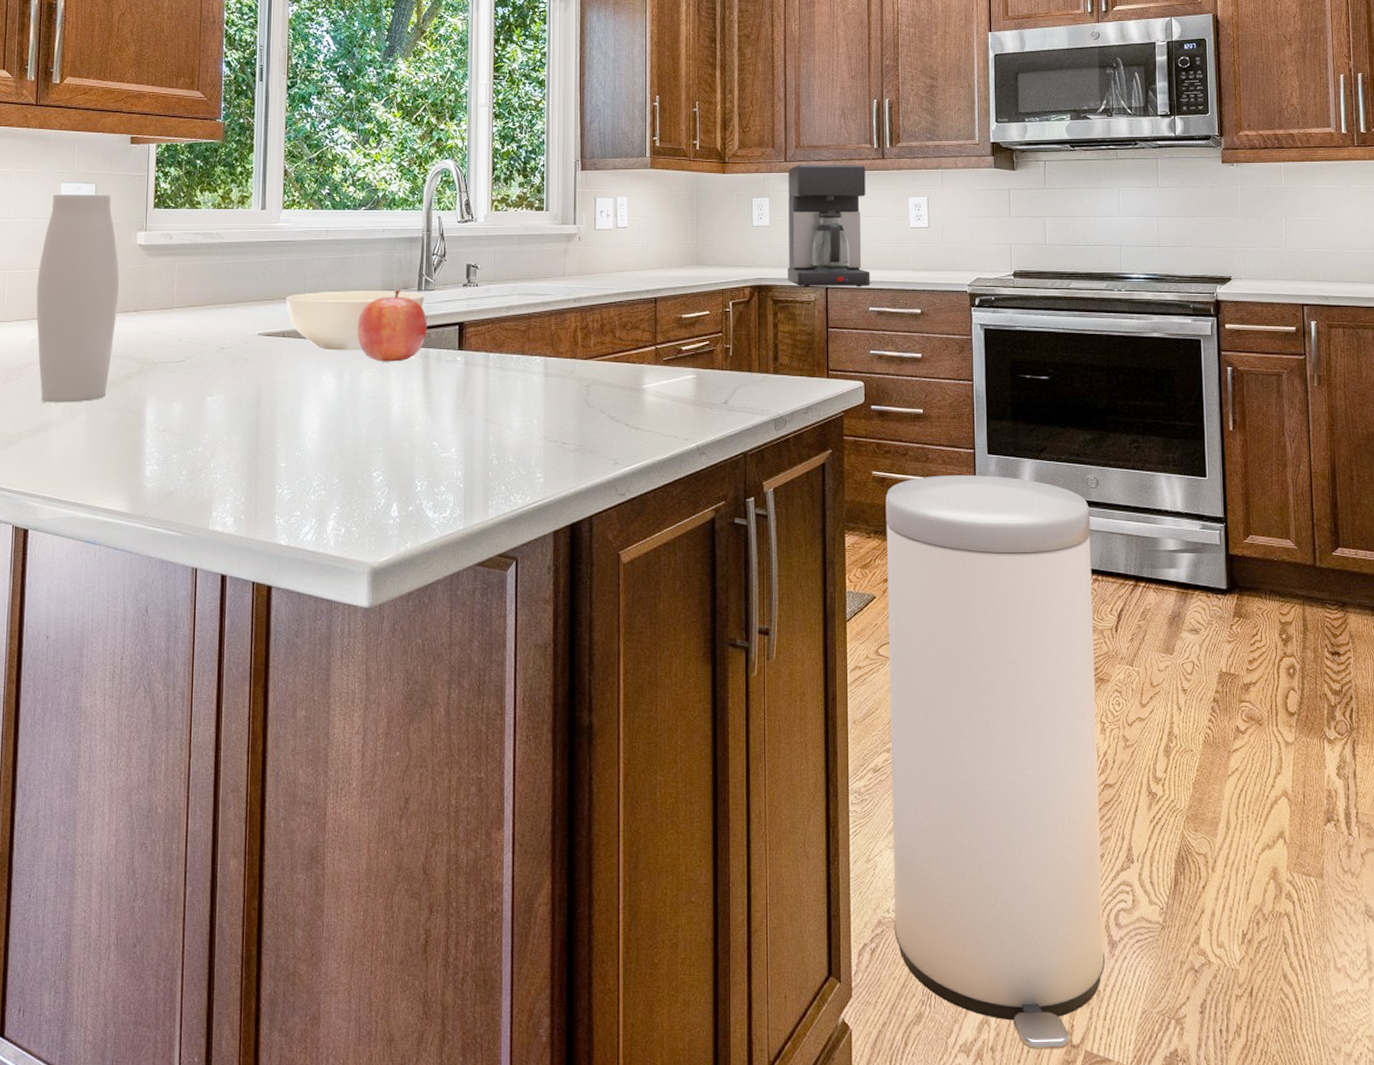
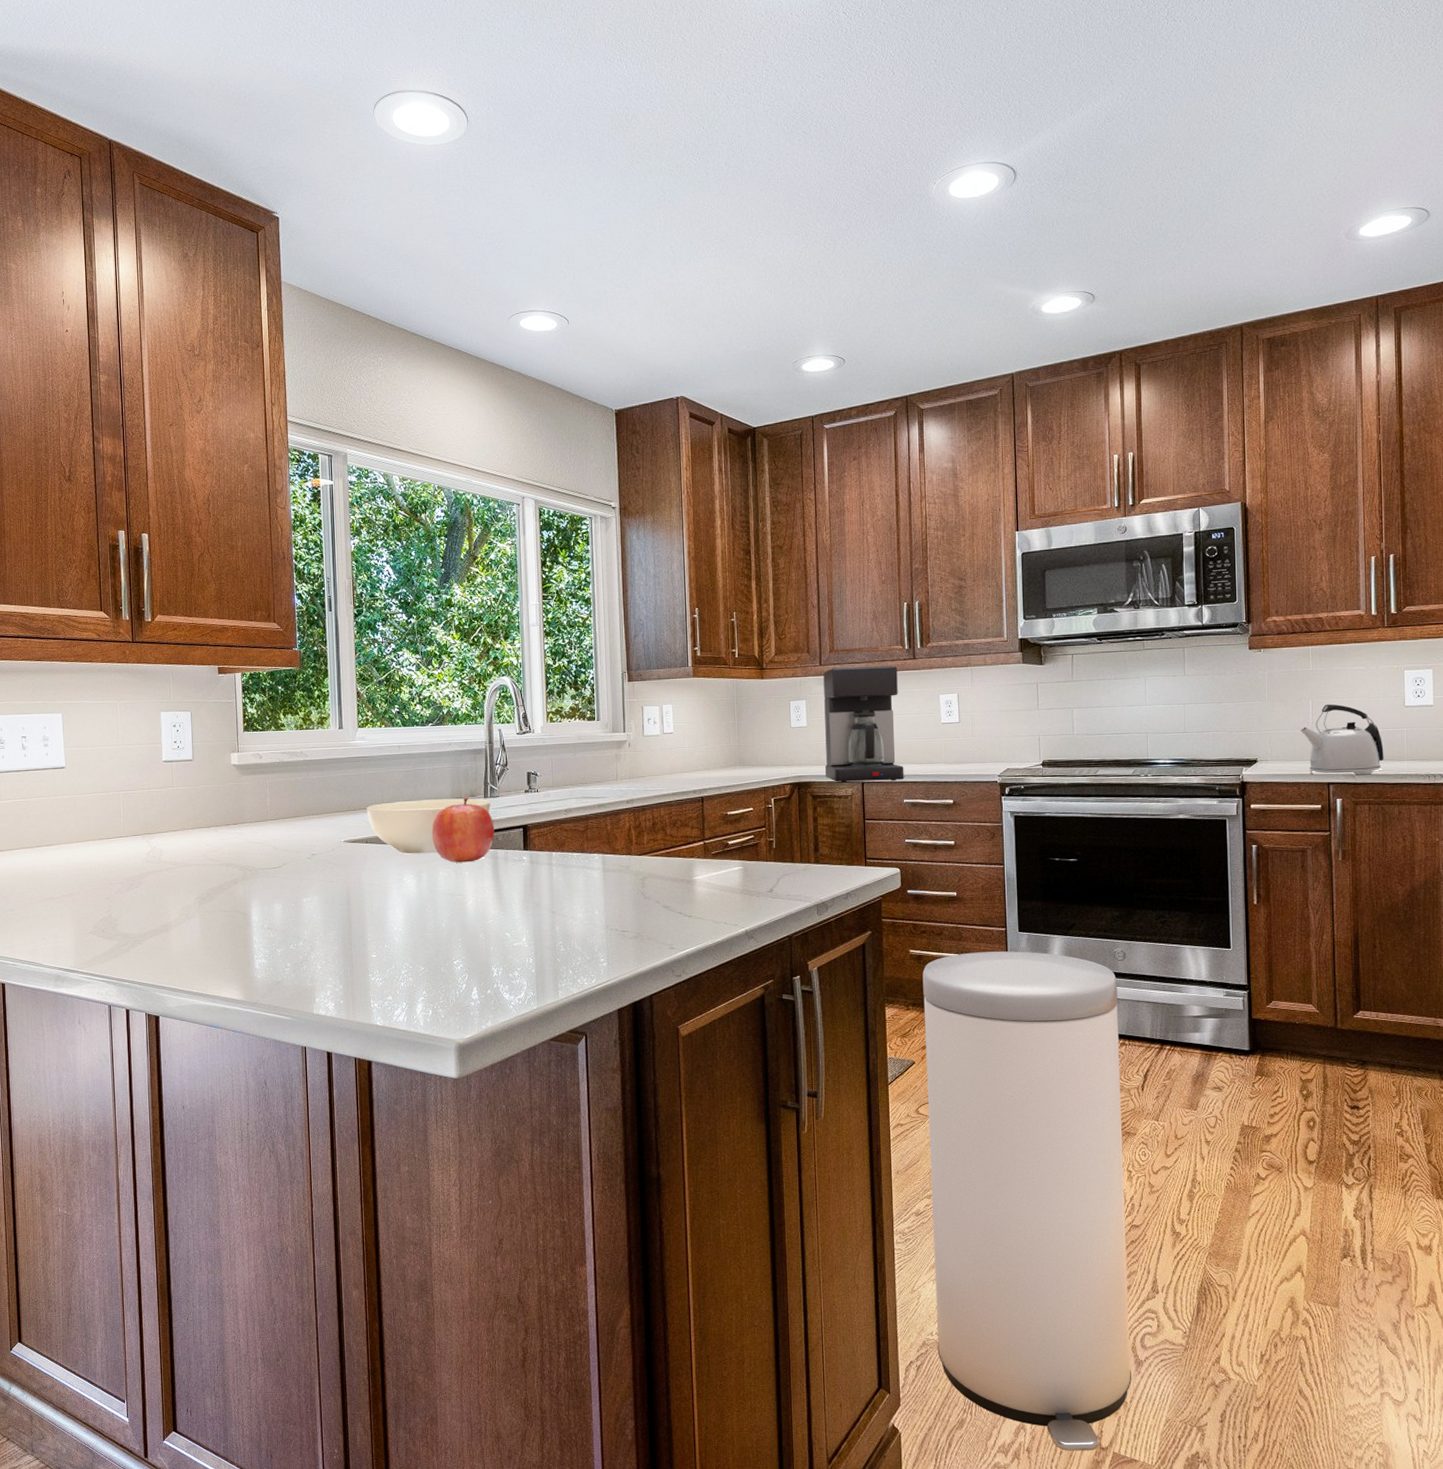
vase: present [36,194,120,403] -> none [147,720,220,907]
kettle: none [1274,222,1357,297] -> present [1300,704,1384,775]

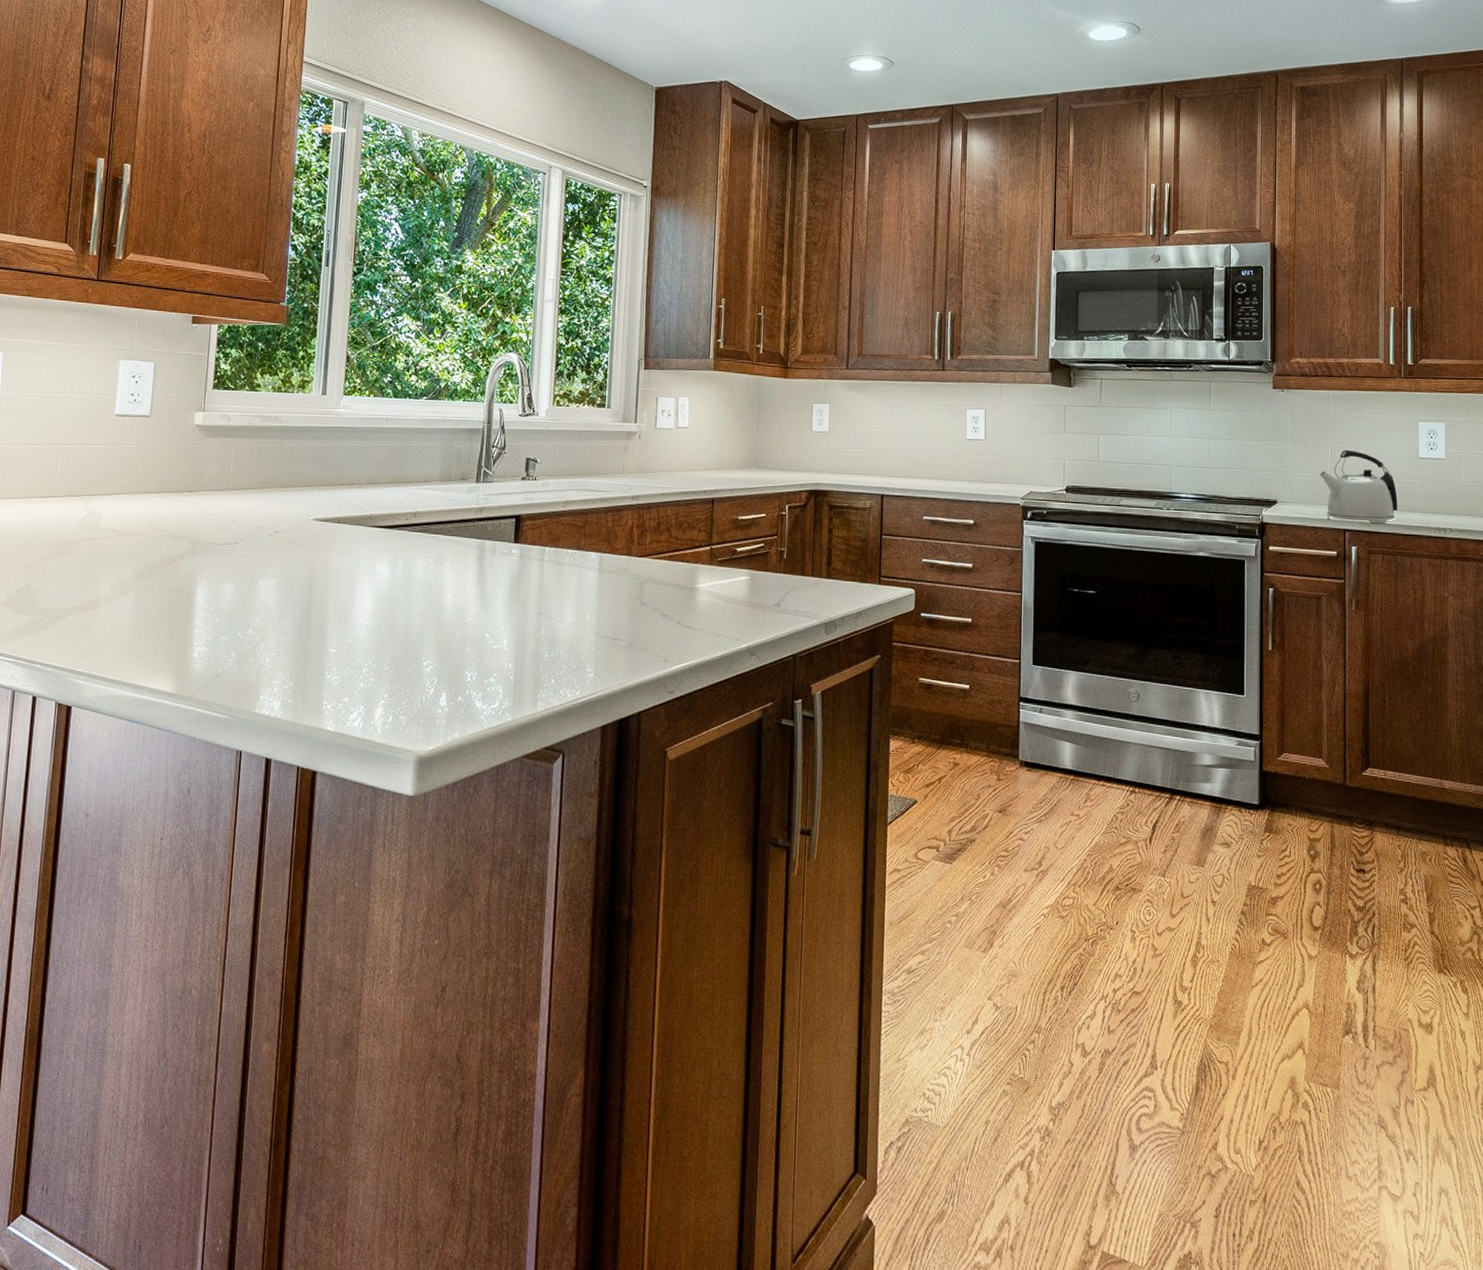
bowl: present [366,798,491,854] -> none [342,479,483,540]
fruit: present [431,797,495,863] -> none [413,480,484,552]
coffee maker: present [823,665,904,783] -> none [844,373,926,496]
pedal bin: present [922,951,1131,1451] -> none [921,684,1130,1249]

